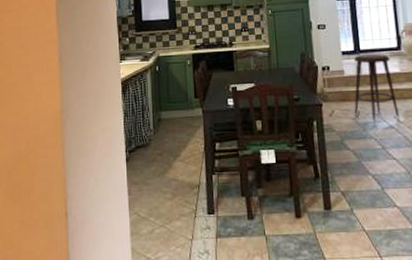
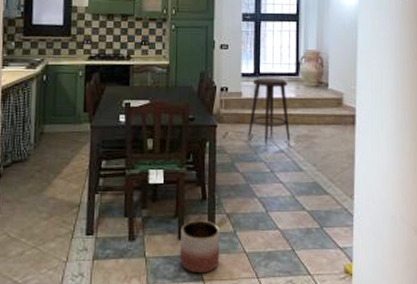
planter: none [297,198,340,252] -> present [179,220,220,274]

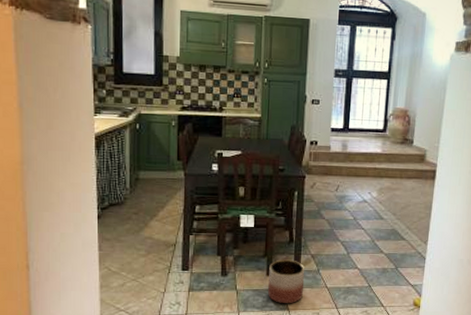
stool: present [248,77,290,145] -> none [334,132,375,195]

